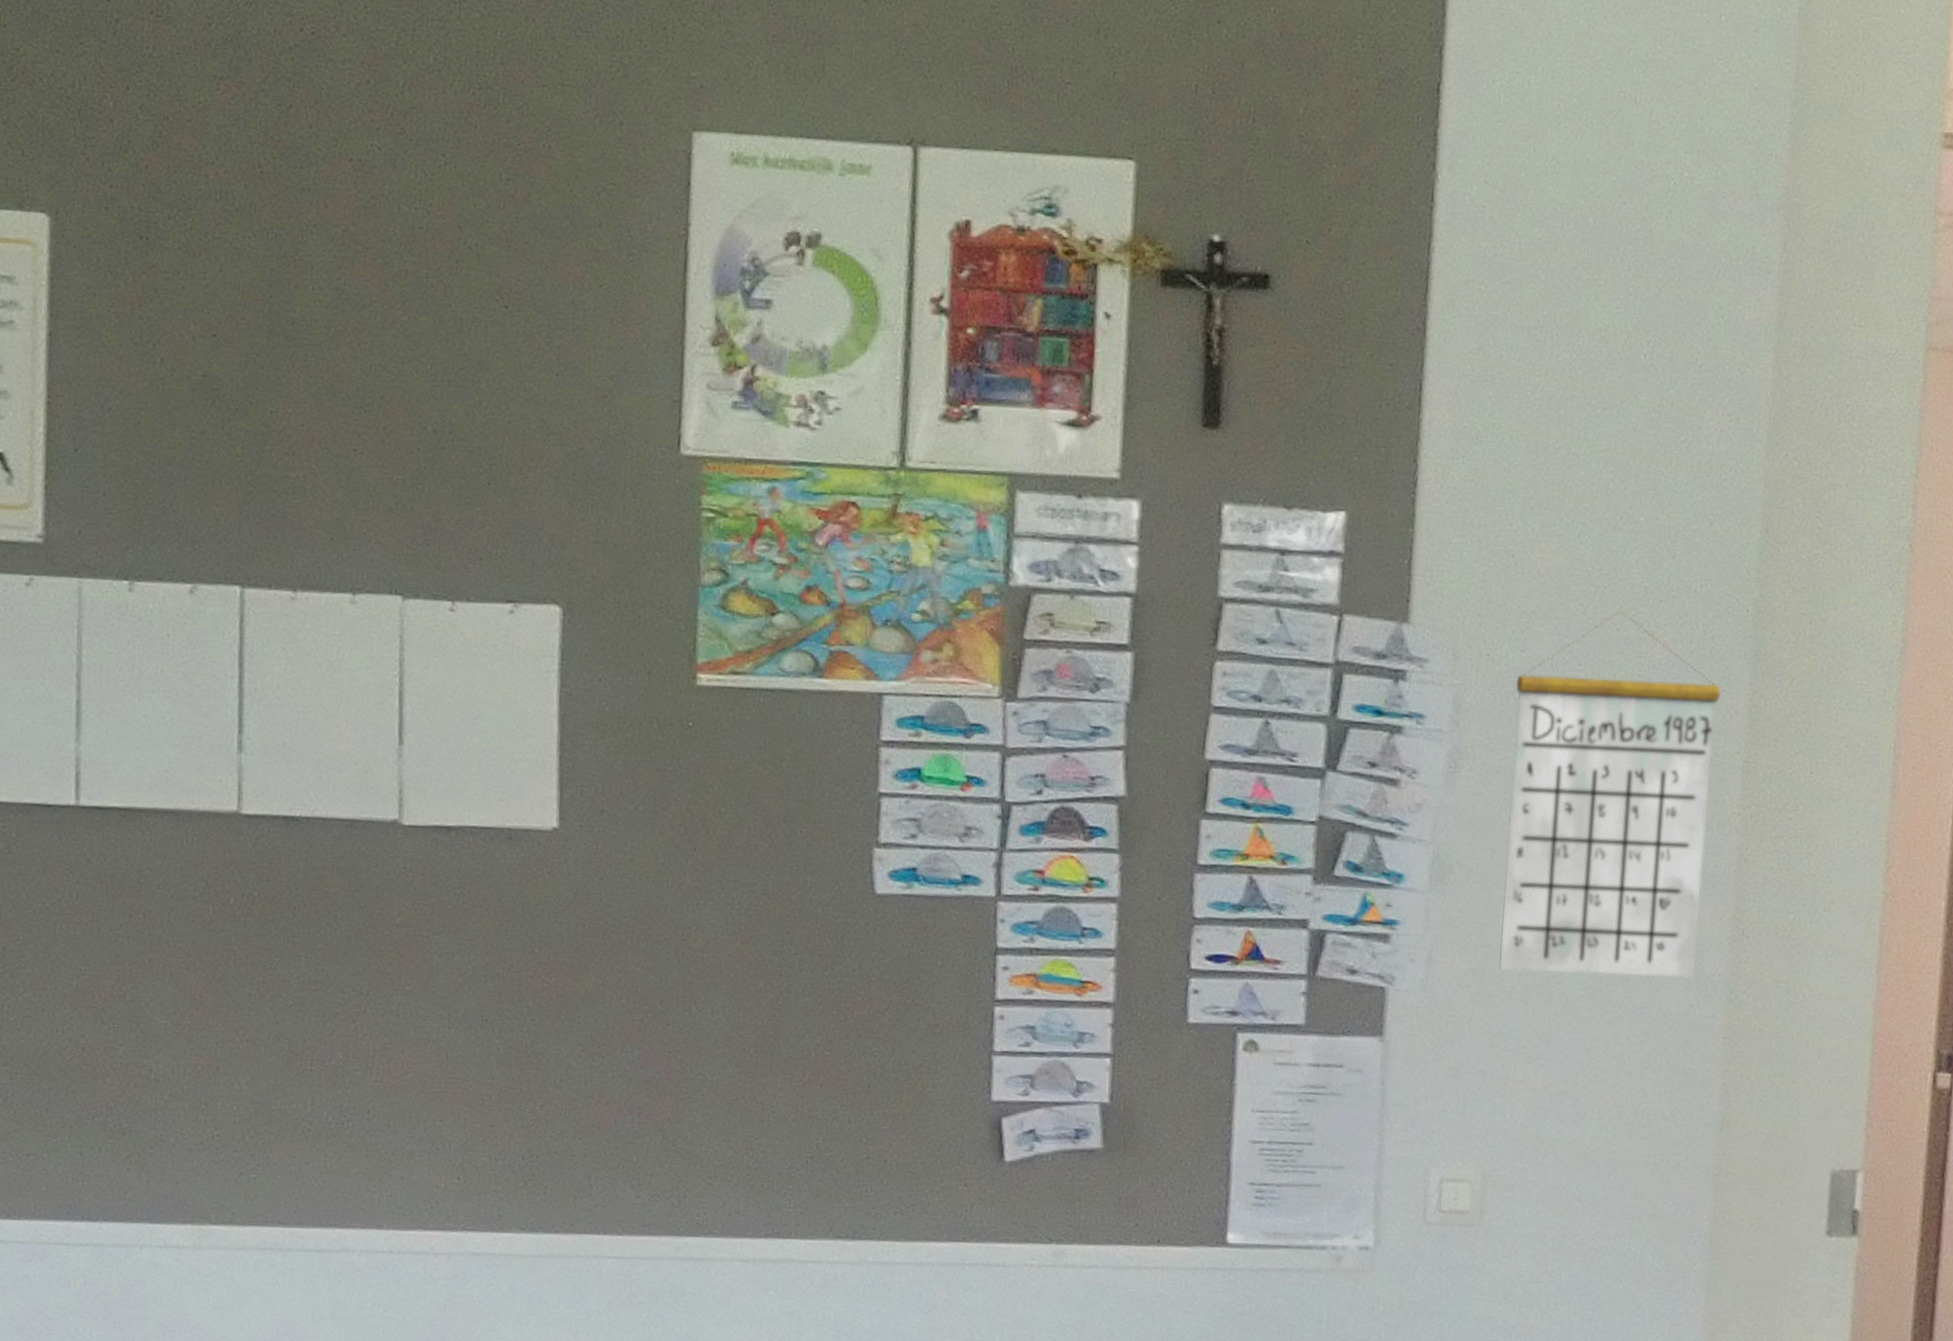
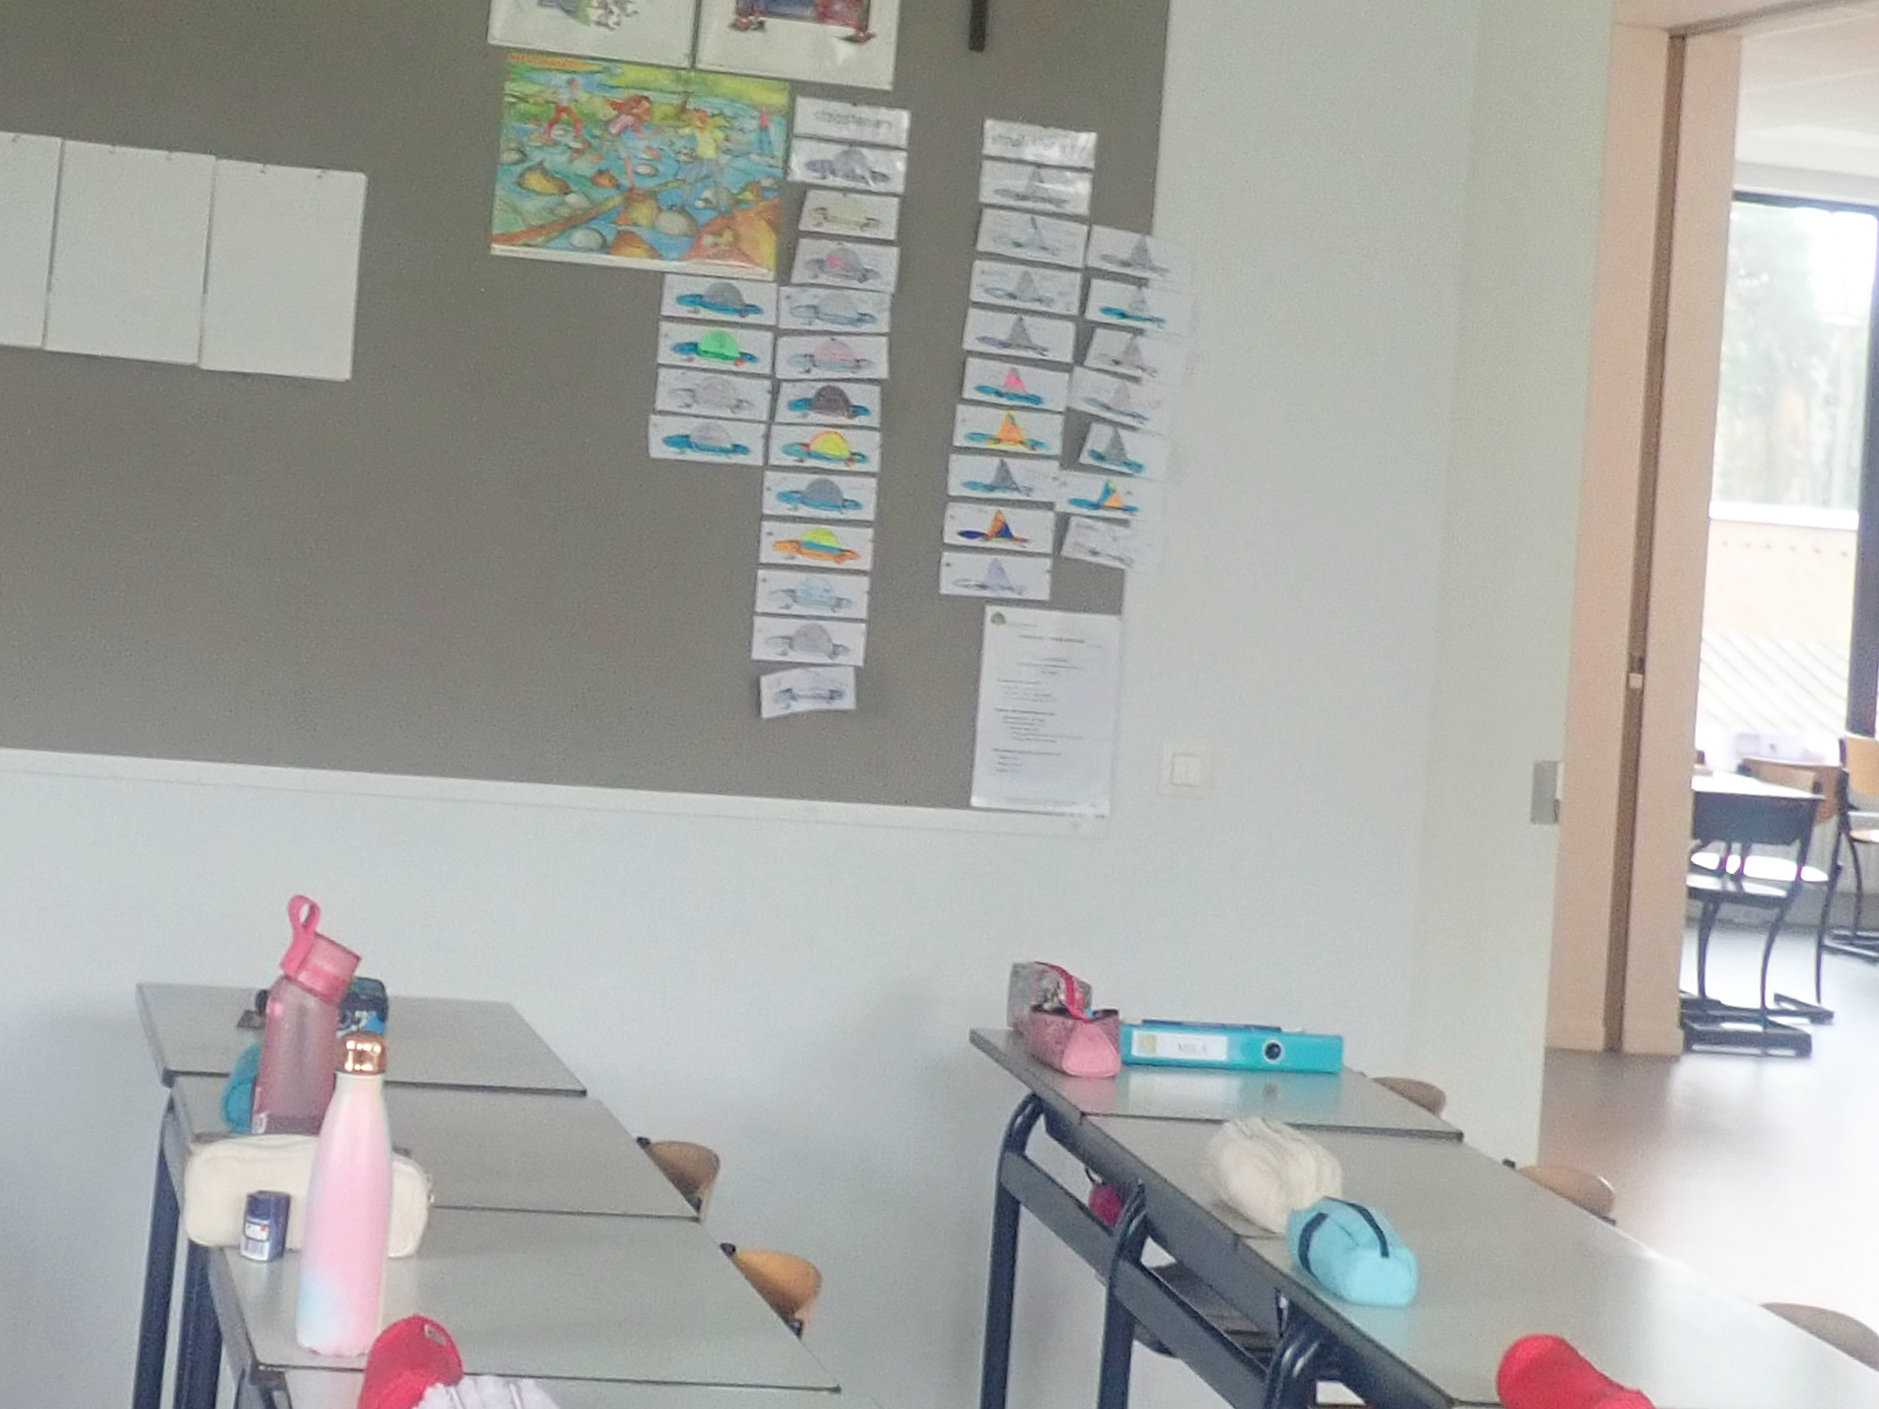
calendar: present [1499,610,1721,978] -> none [1230,235,1433,574]

